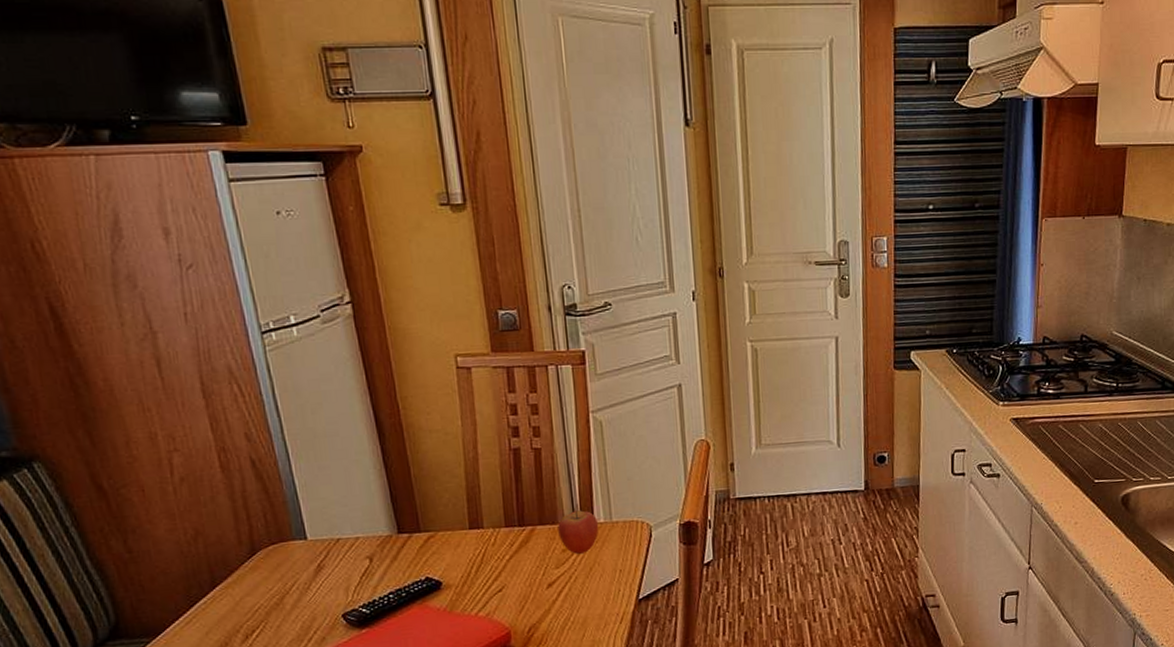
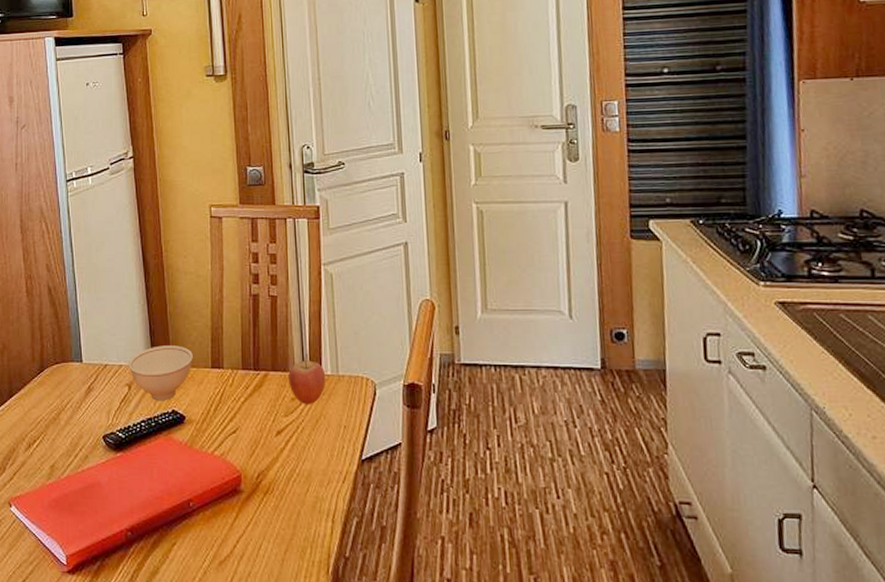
bowl: none [367,509,447,571] -> present [129,345,193,401]

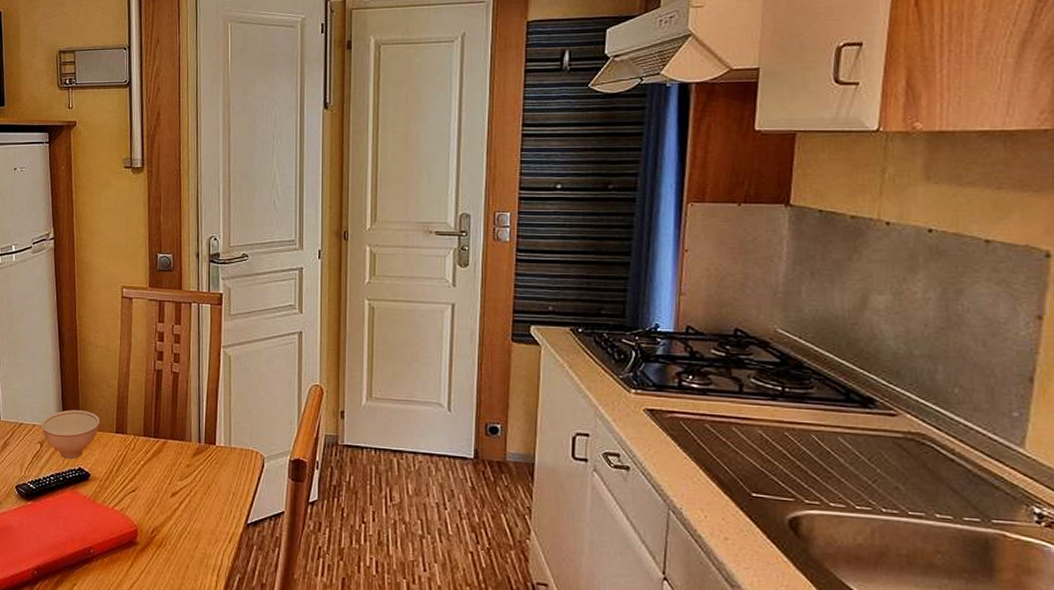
fruit: present [288,353,326,404] -> none [185,426,219,471]

